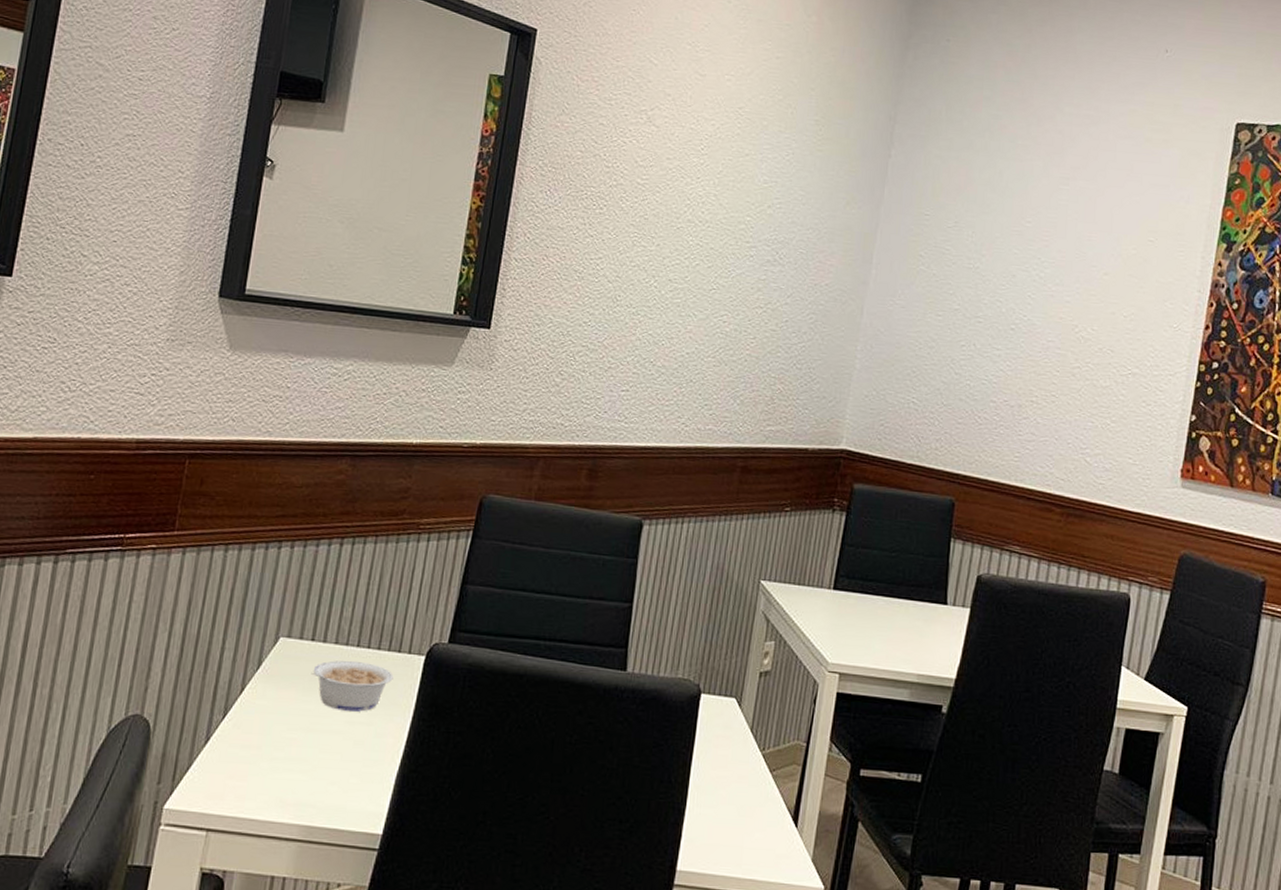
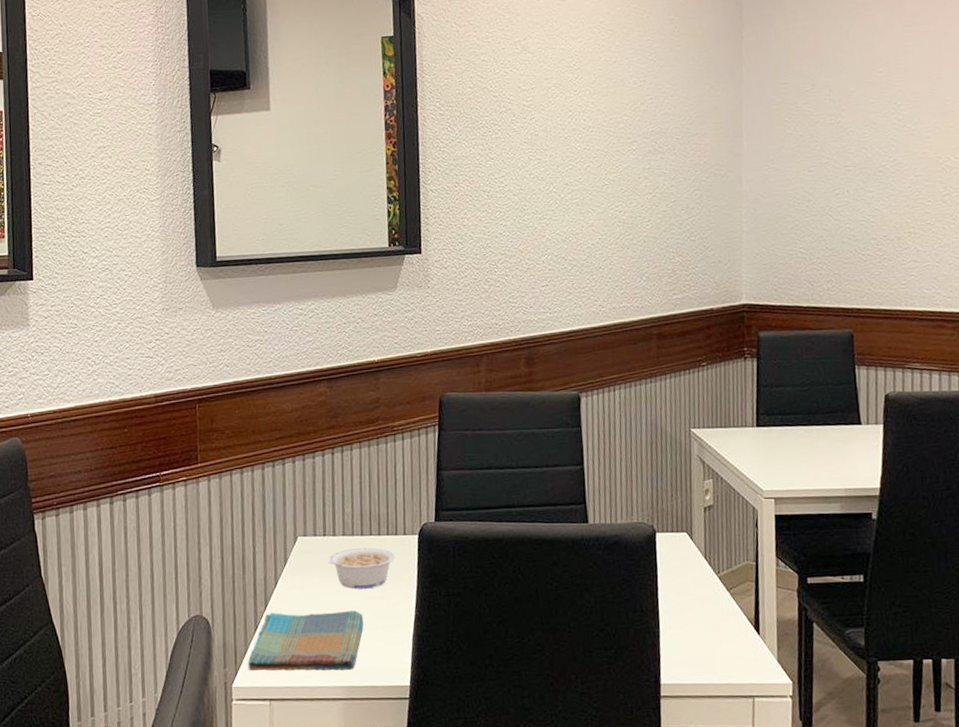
dish towel: none [188,723,342,806] -> present [248,610,364,671]

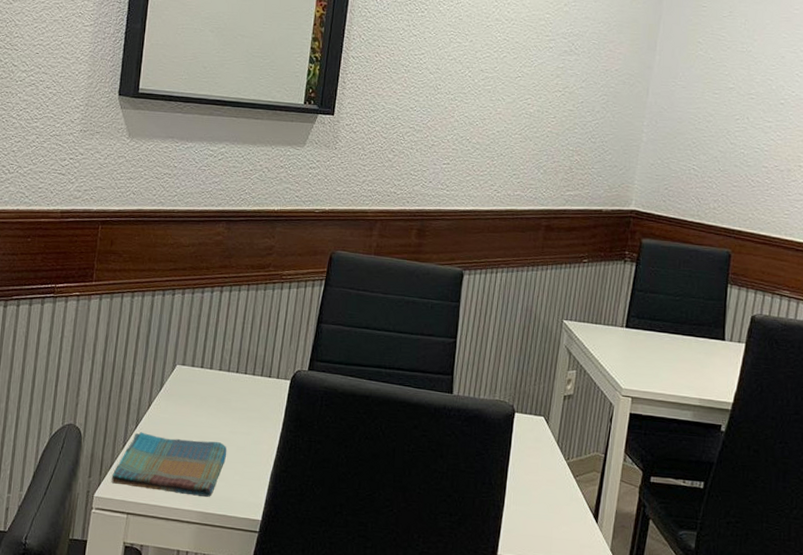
legume: present [328,547,395,590] -> none [201,383,266,424]

